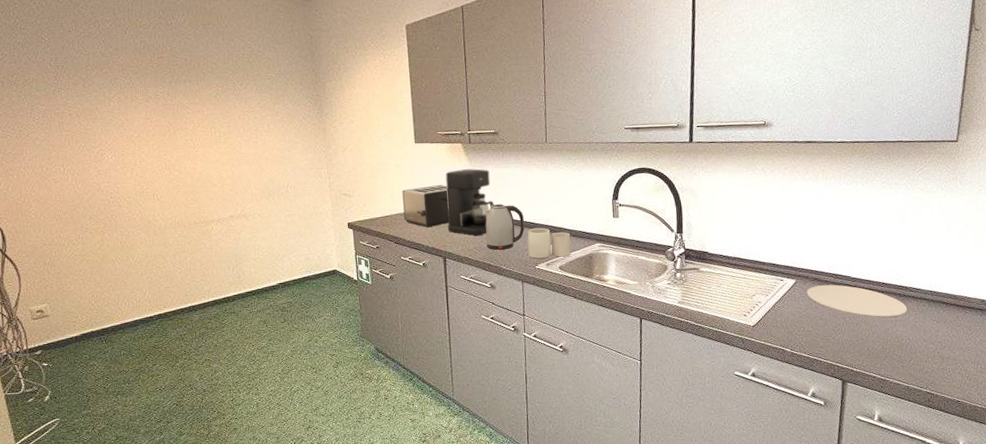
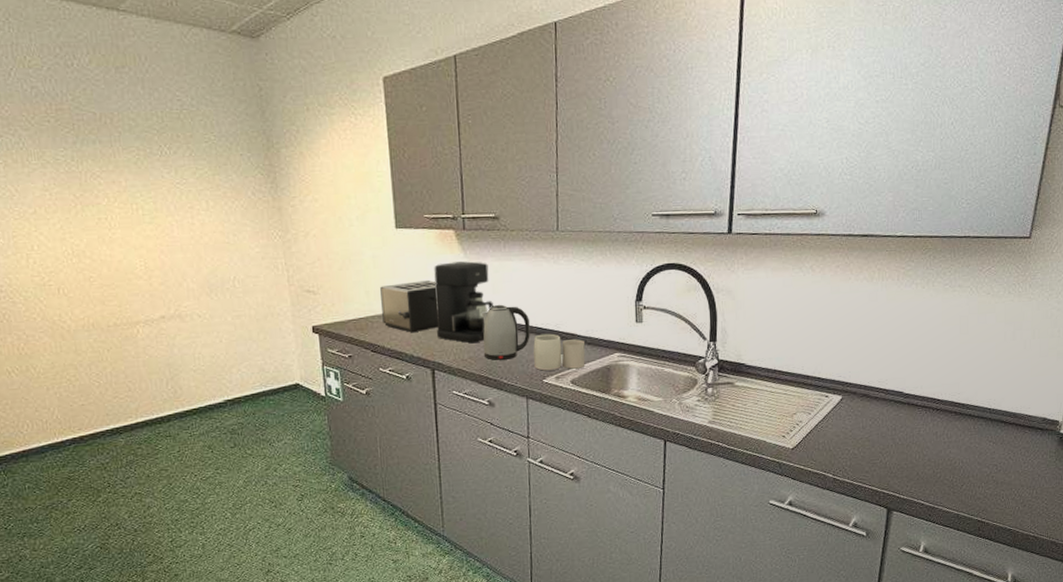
plate: present [806,284,908,318] -> none [853,401,963,439]

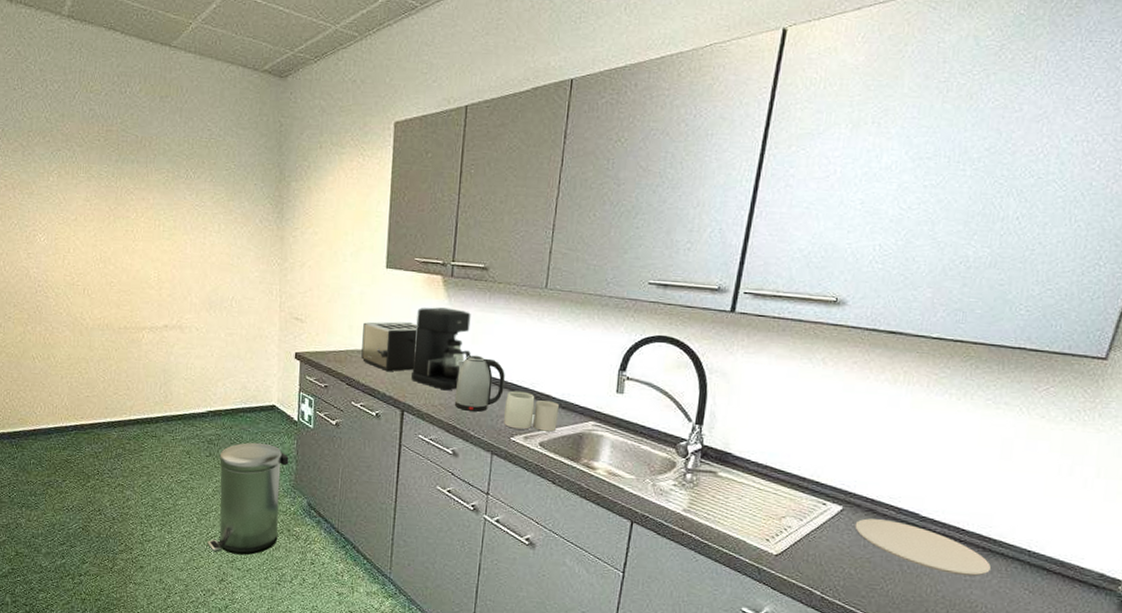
pedal bin: none [246,424,323,545] -> present [207,442,289,556]
plate: none [853,401,963,439] -> present [855,518,992,576]

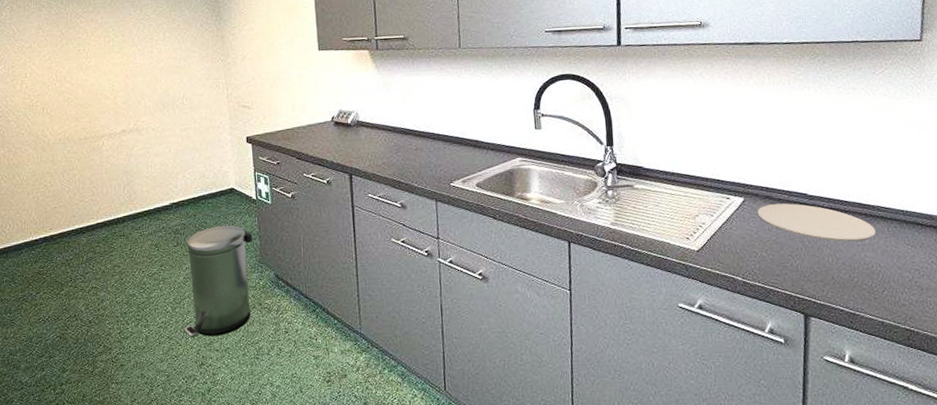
toaster: present [361,322,418,372] -> none [305,95,355,142]
coffee maker: present [411,307,471,390] -> none [351,77,404,150]
kettle: present [454,355,505,412] -> none [394,114,438,166]
mug: present [504,391,535,430] -> none [440,140,468,175]
cup: present [533,400,560,432] -> none [466,145,489,173]

